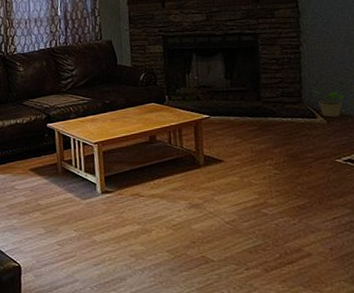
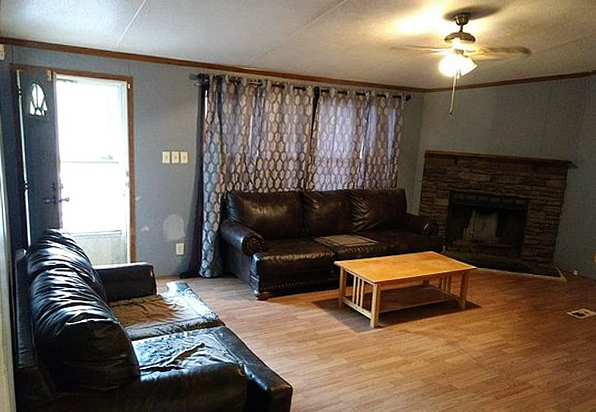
potted plant: present [310,86,344,118] -> none [561,250,585,278]

